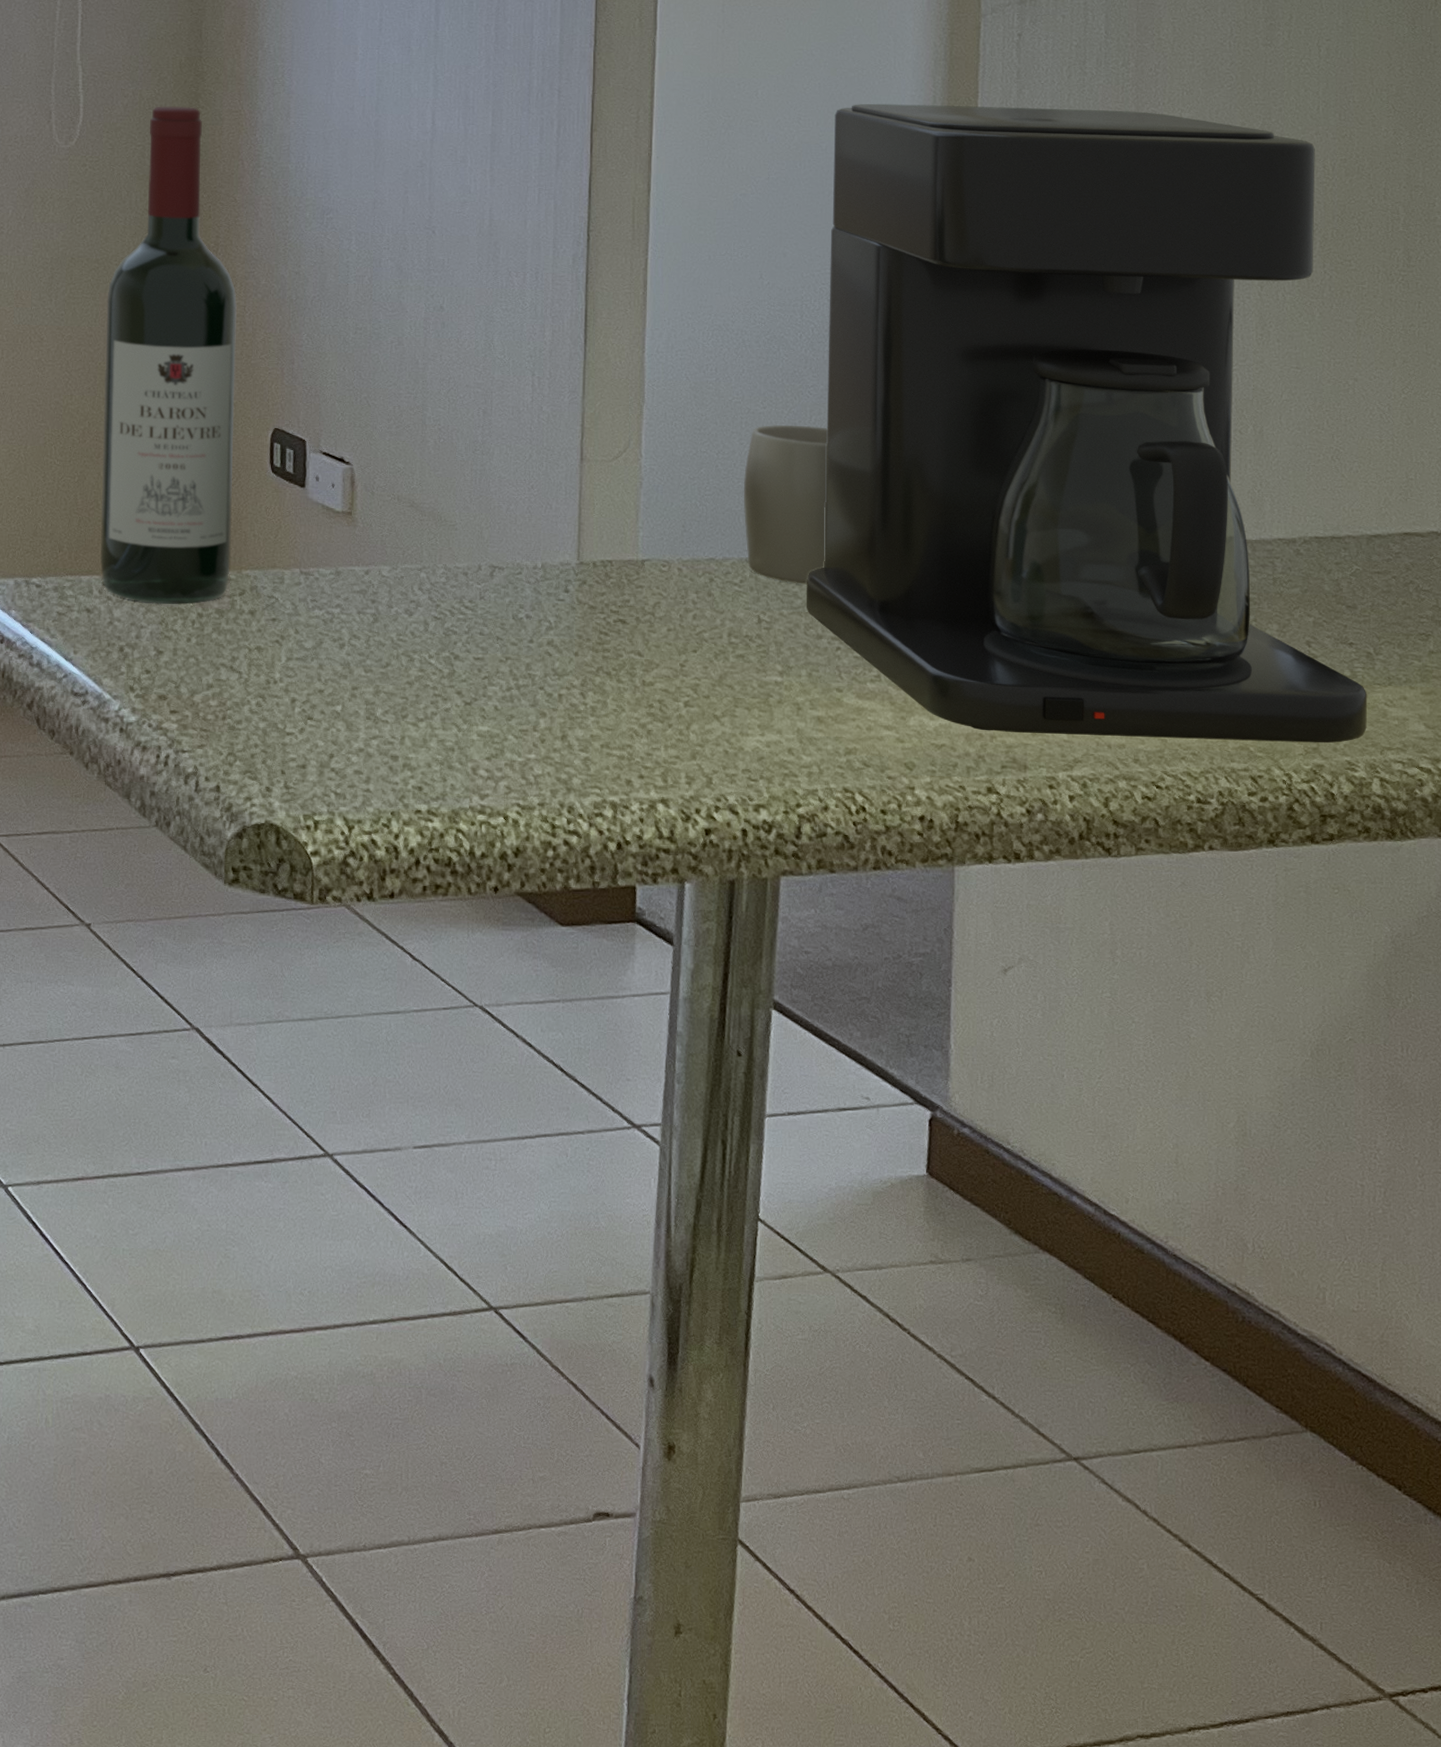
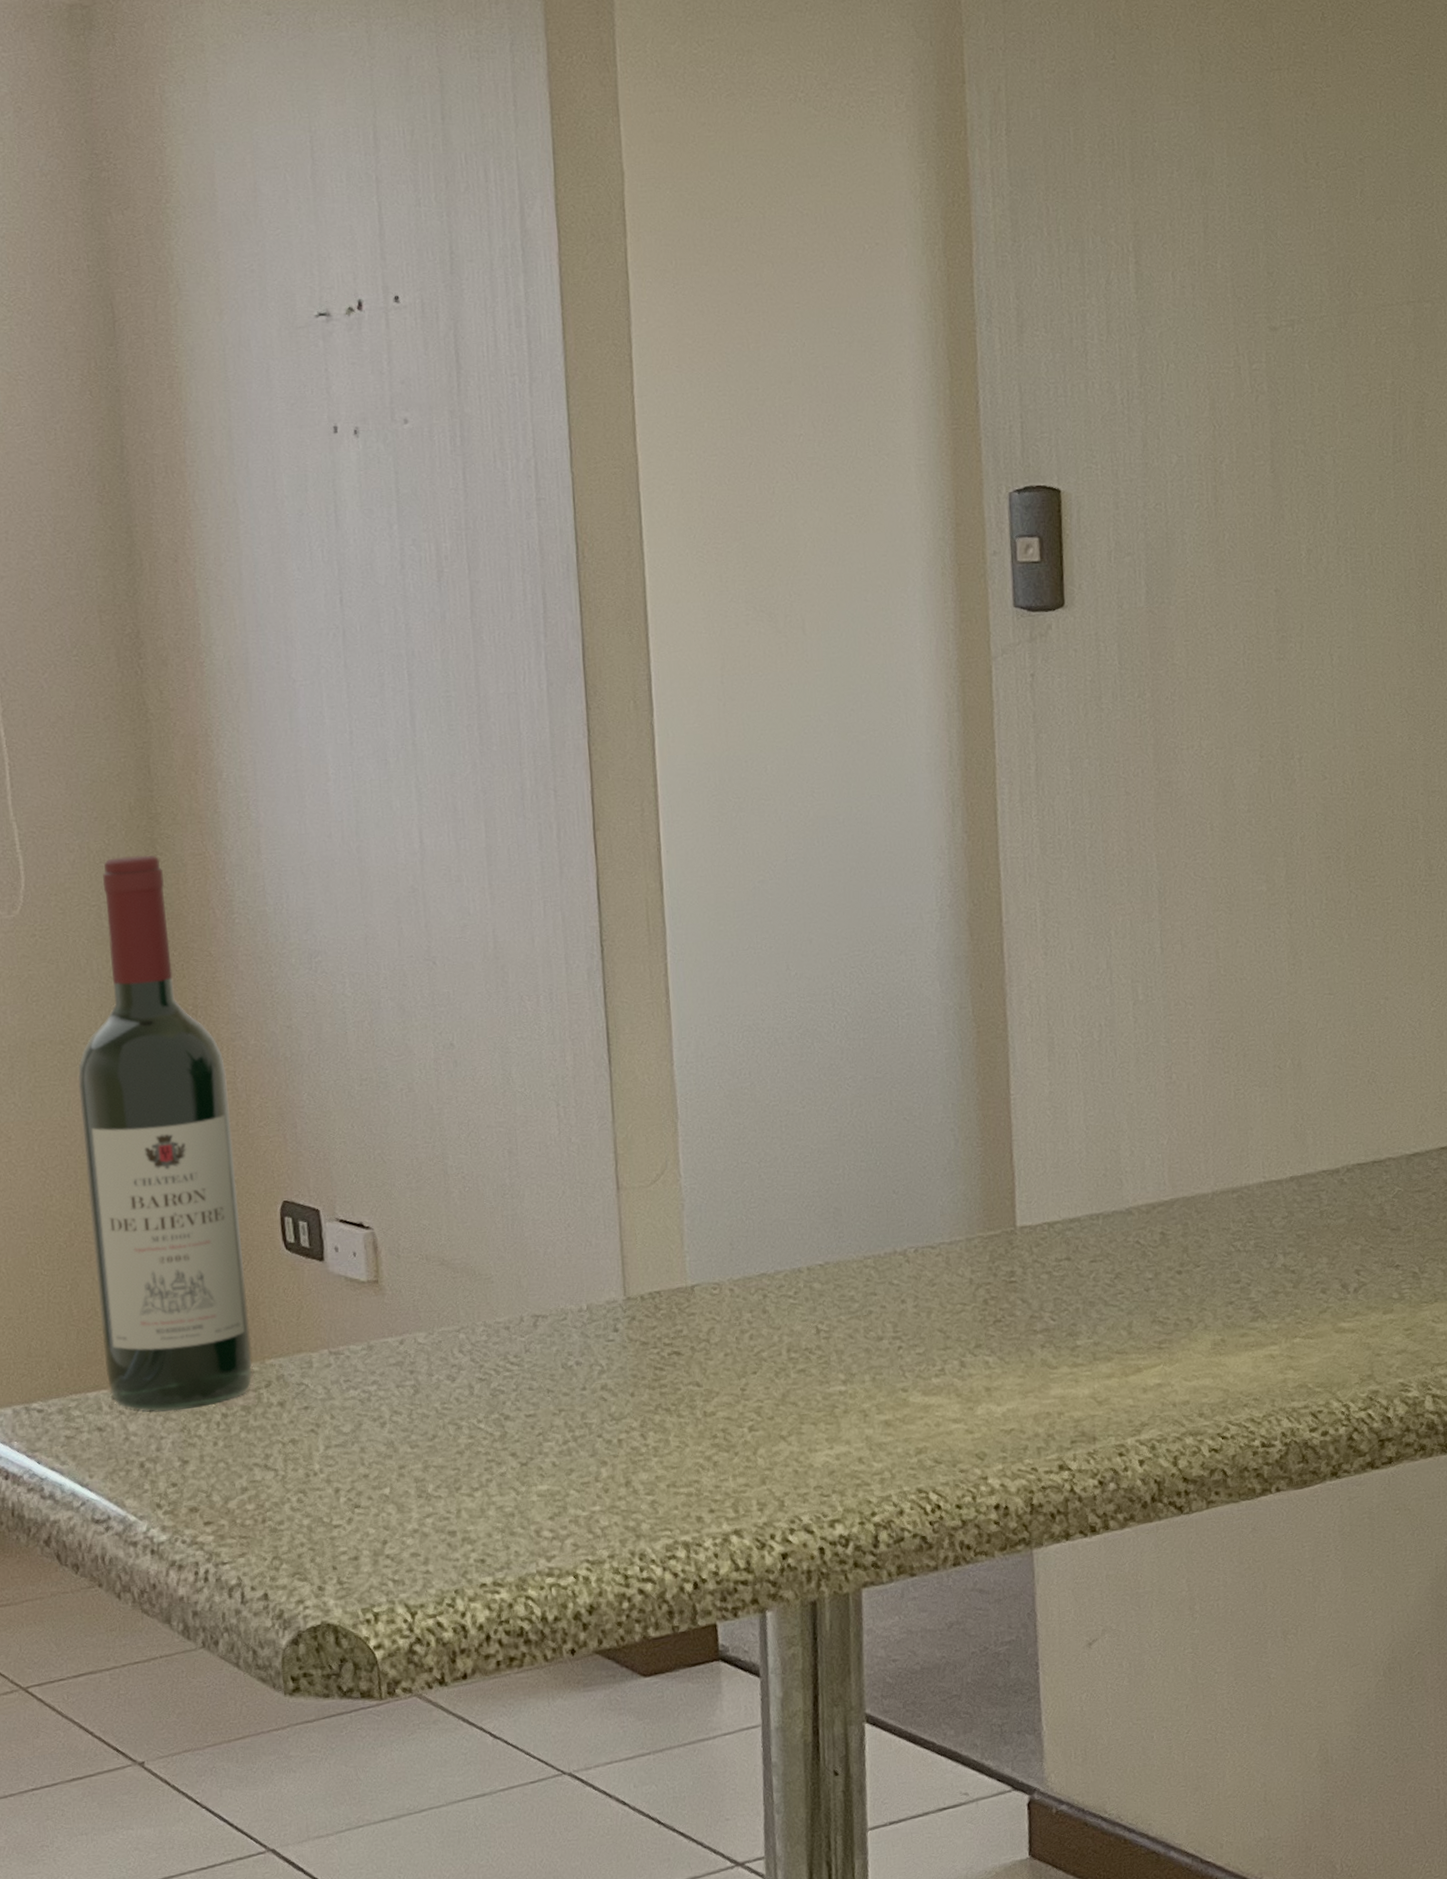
mug: present [743,424,828,585] -> none [788,1119,880,1288]
coffee maker: present [807,103,1368,743] -> none [849,744,1417,1409]

